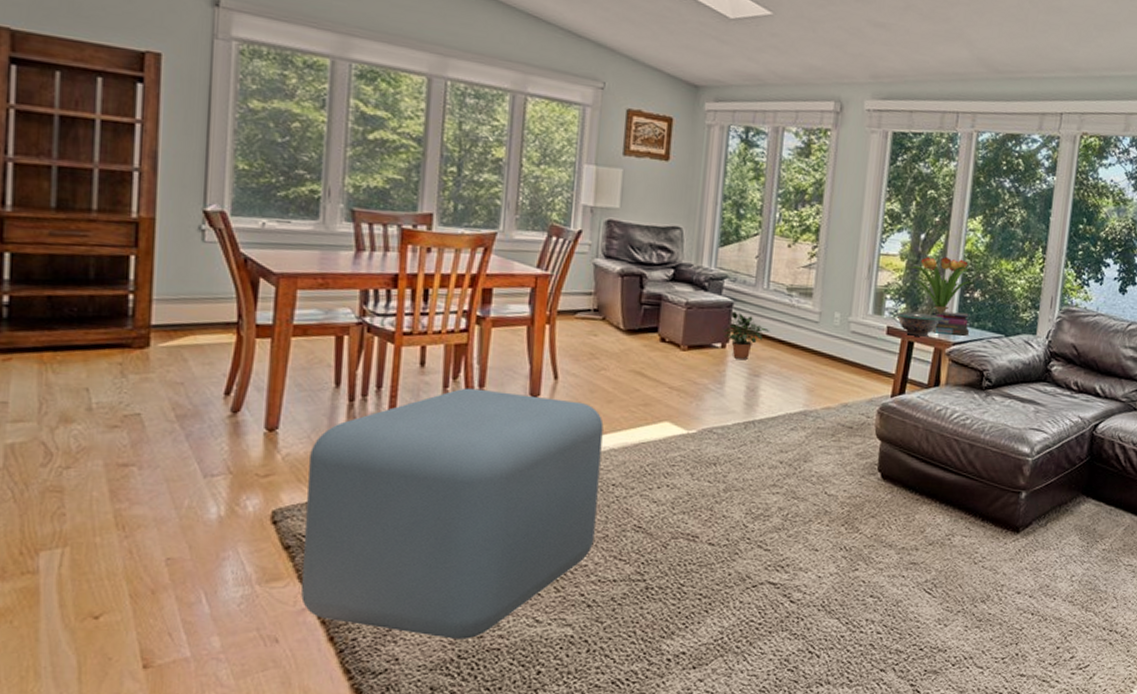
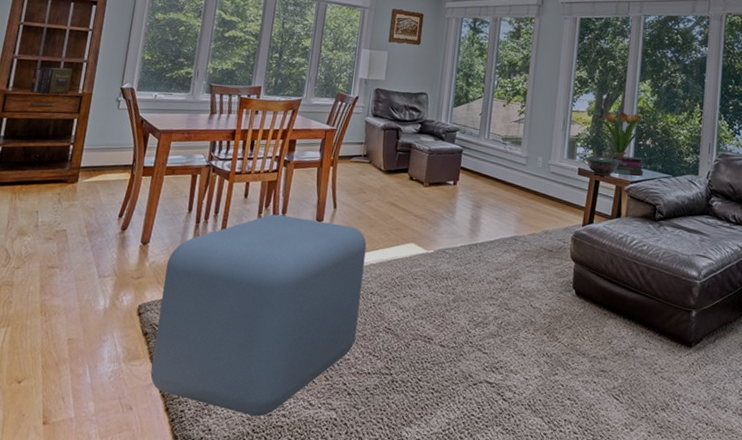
books: none [44,176,116,219] -> present [30,66,73,94]
potted plant: present [721,311,770,359] -> none [454,156,490,194]

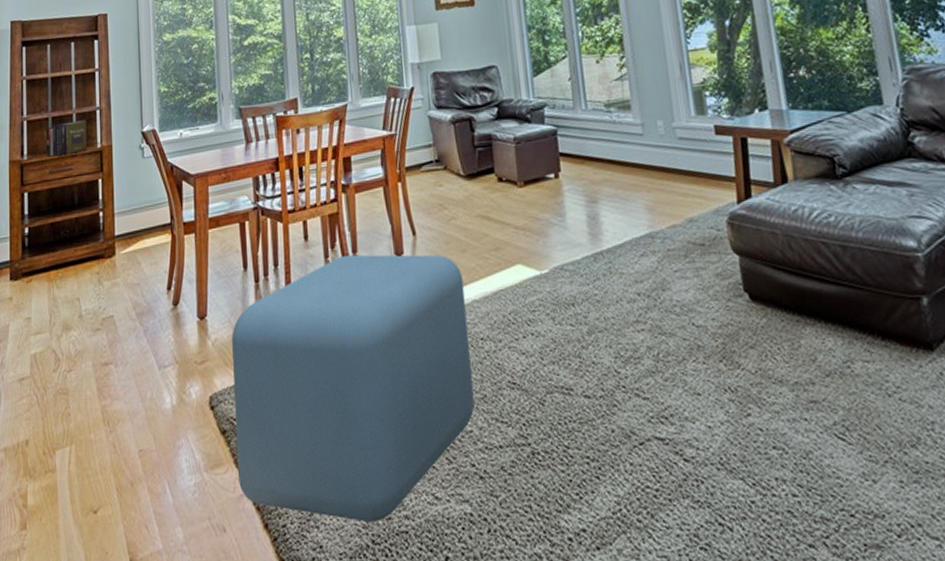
decorative bowl: present [584,156,622,177] -> none [719,103,772,131]
flower arrangement: present [595,113,646,157] -> none [723,37,795,100]
books: present [613,155,643,176] -> none [758,95,805,124]

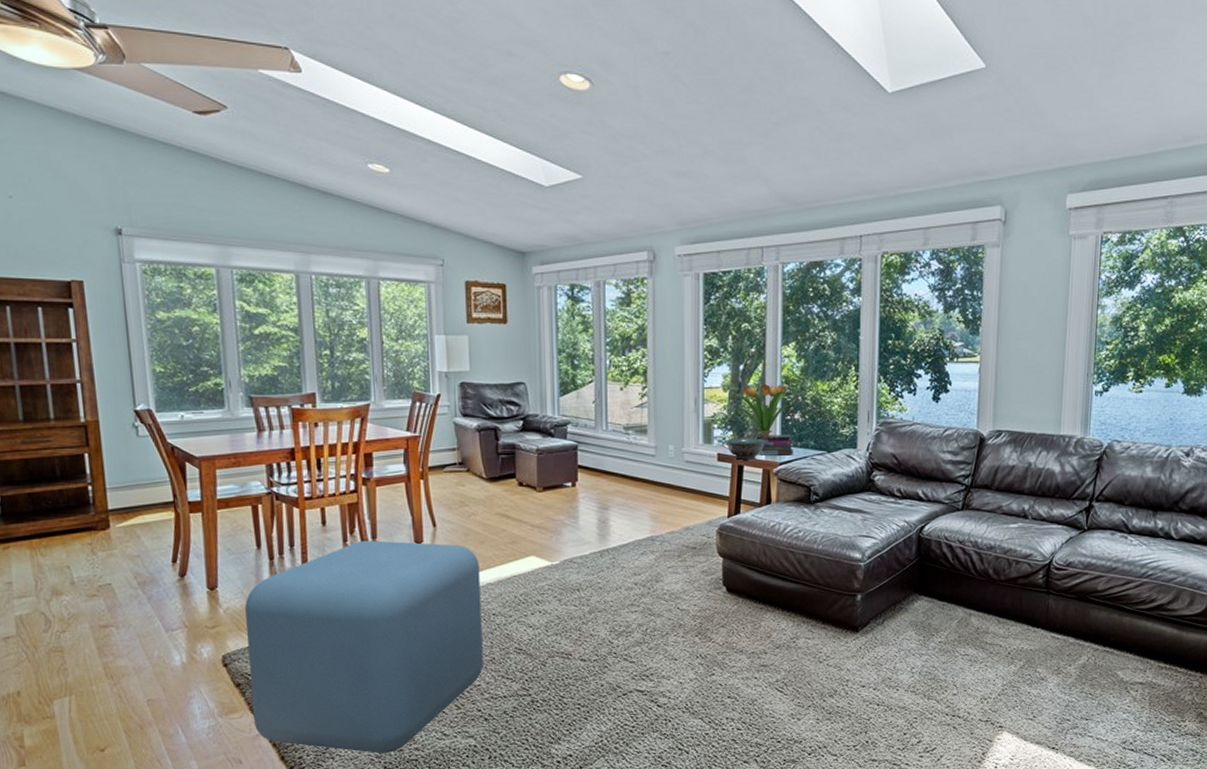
books: present [45,120,87,157] -> none [12,392,67,427]
decorative bowl: none [719,103,772,131] -> present [723,439,768,460]
flower arrangement: none [723,37,795,100] -> present [734,384,793,436]
books: none [758,95,805,124] -> present [758,435,793,456]

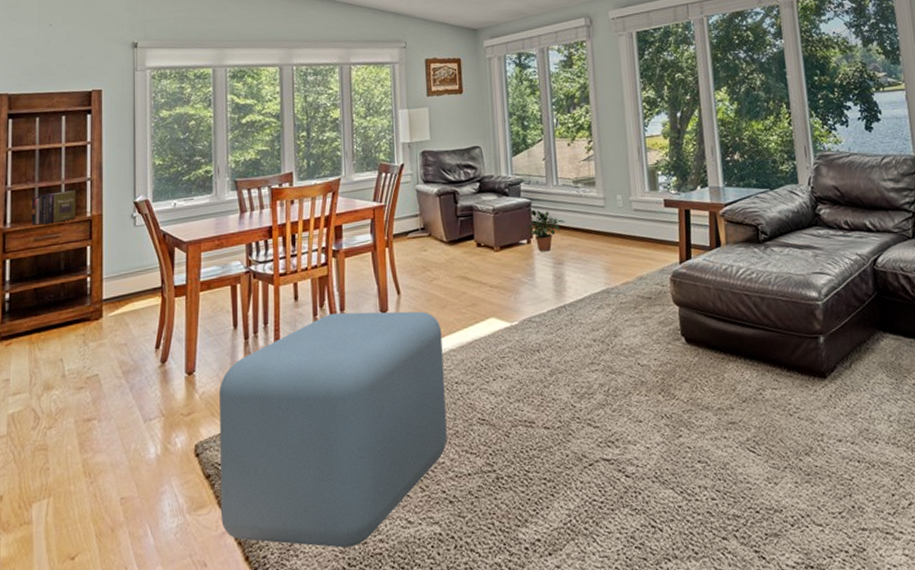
books: none [12,392,67,427] -> present [31,190,76,226]
potted plant: none [570,453,613,495] -> present [525,209,565,251]
decorative bowl: present [723,439,768,460] -> none [668,181,711,204]
flower arrangement: present [734,384,793,436] -> none [674,128,732,179]
books: present [758,435,793,456] -> none [701,175,737,198]

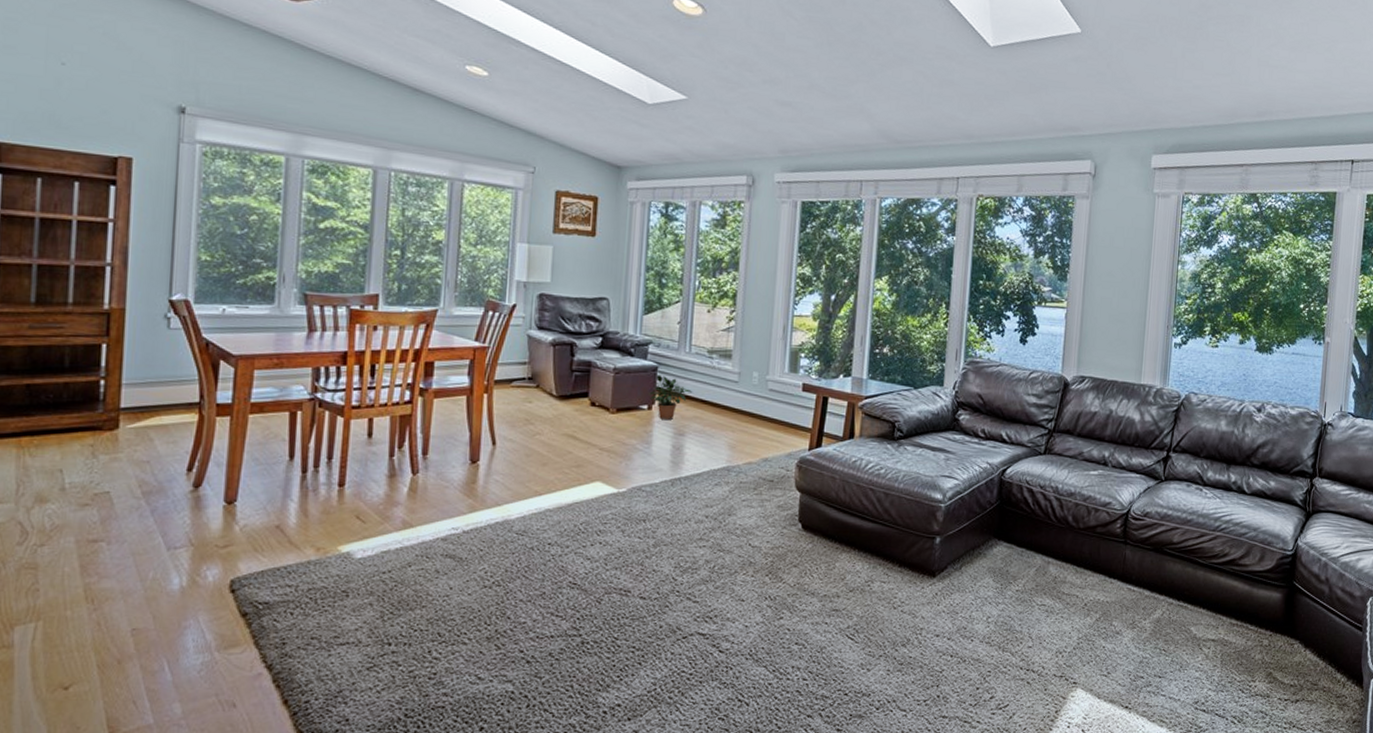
books: present [31,190,76,226] -> none [25,273,90,311]
cube: present [219,311,447,548] -> none [257,456,539,698]

